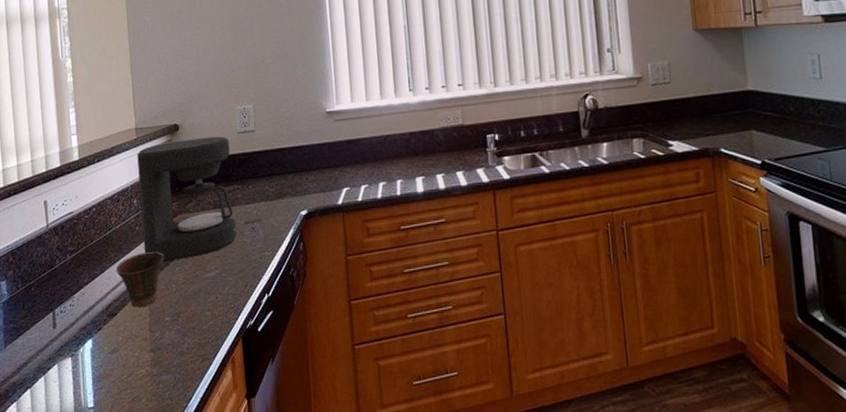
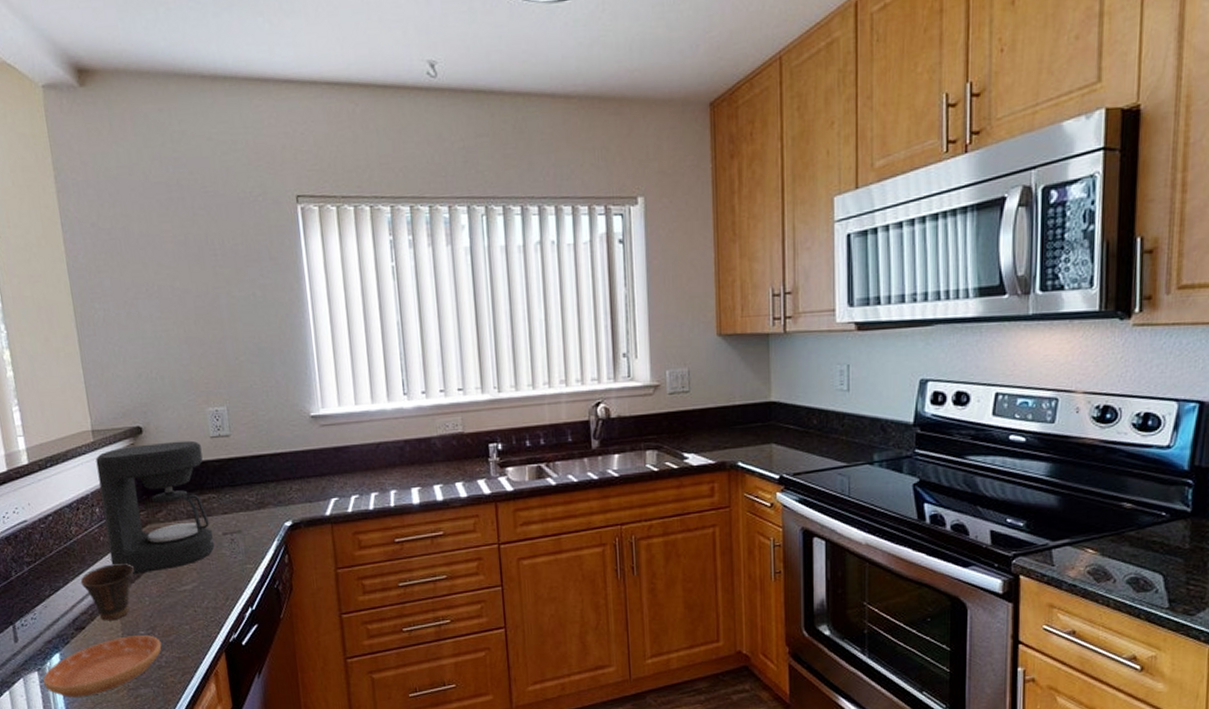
saucer: none [75,322,185,383] -> present [42,635,162,697]

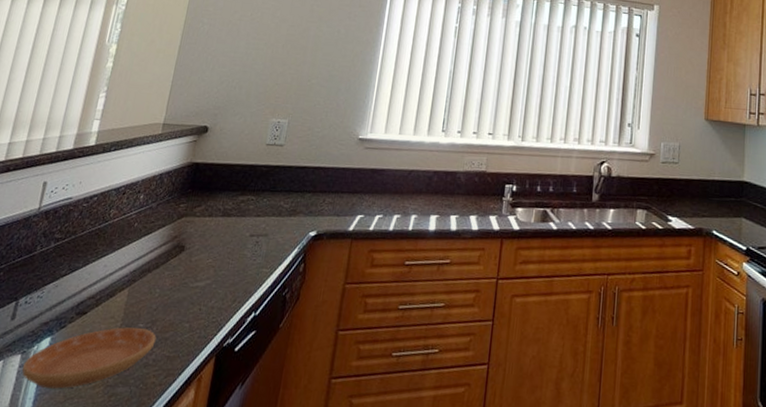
cup: present [80,564,135,621] -> none [99,251,157,309]
coffee maker: present [95,440,215,574] -> none [136,142,256,265]

